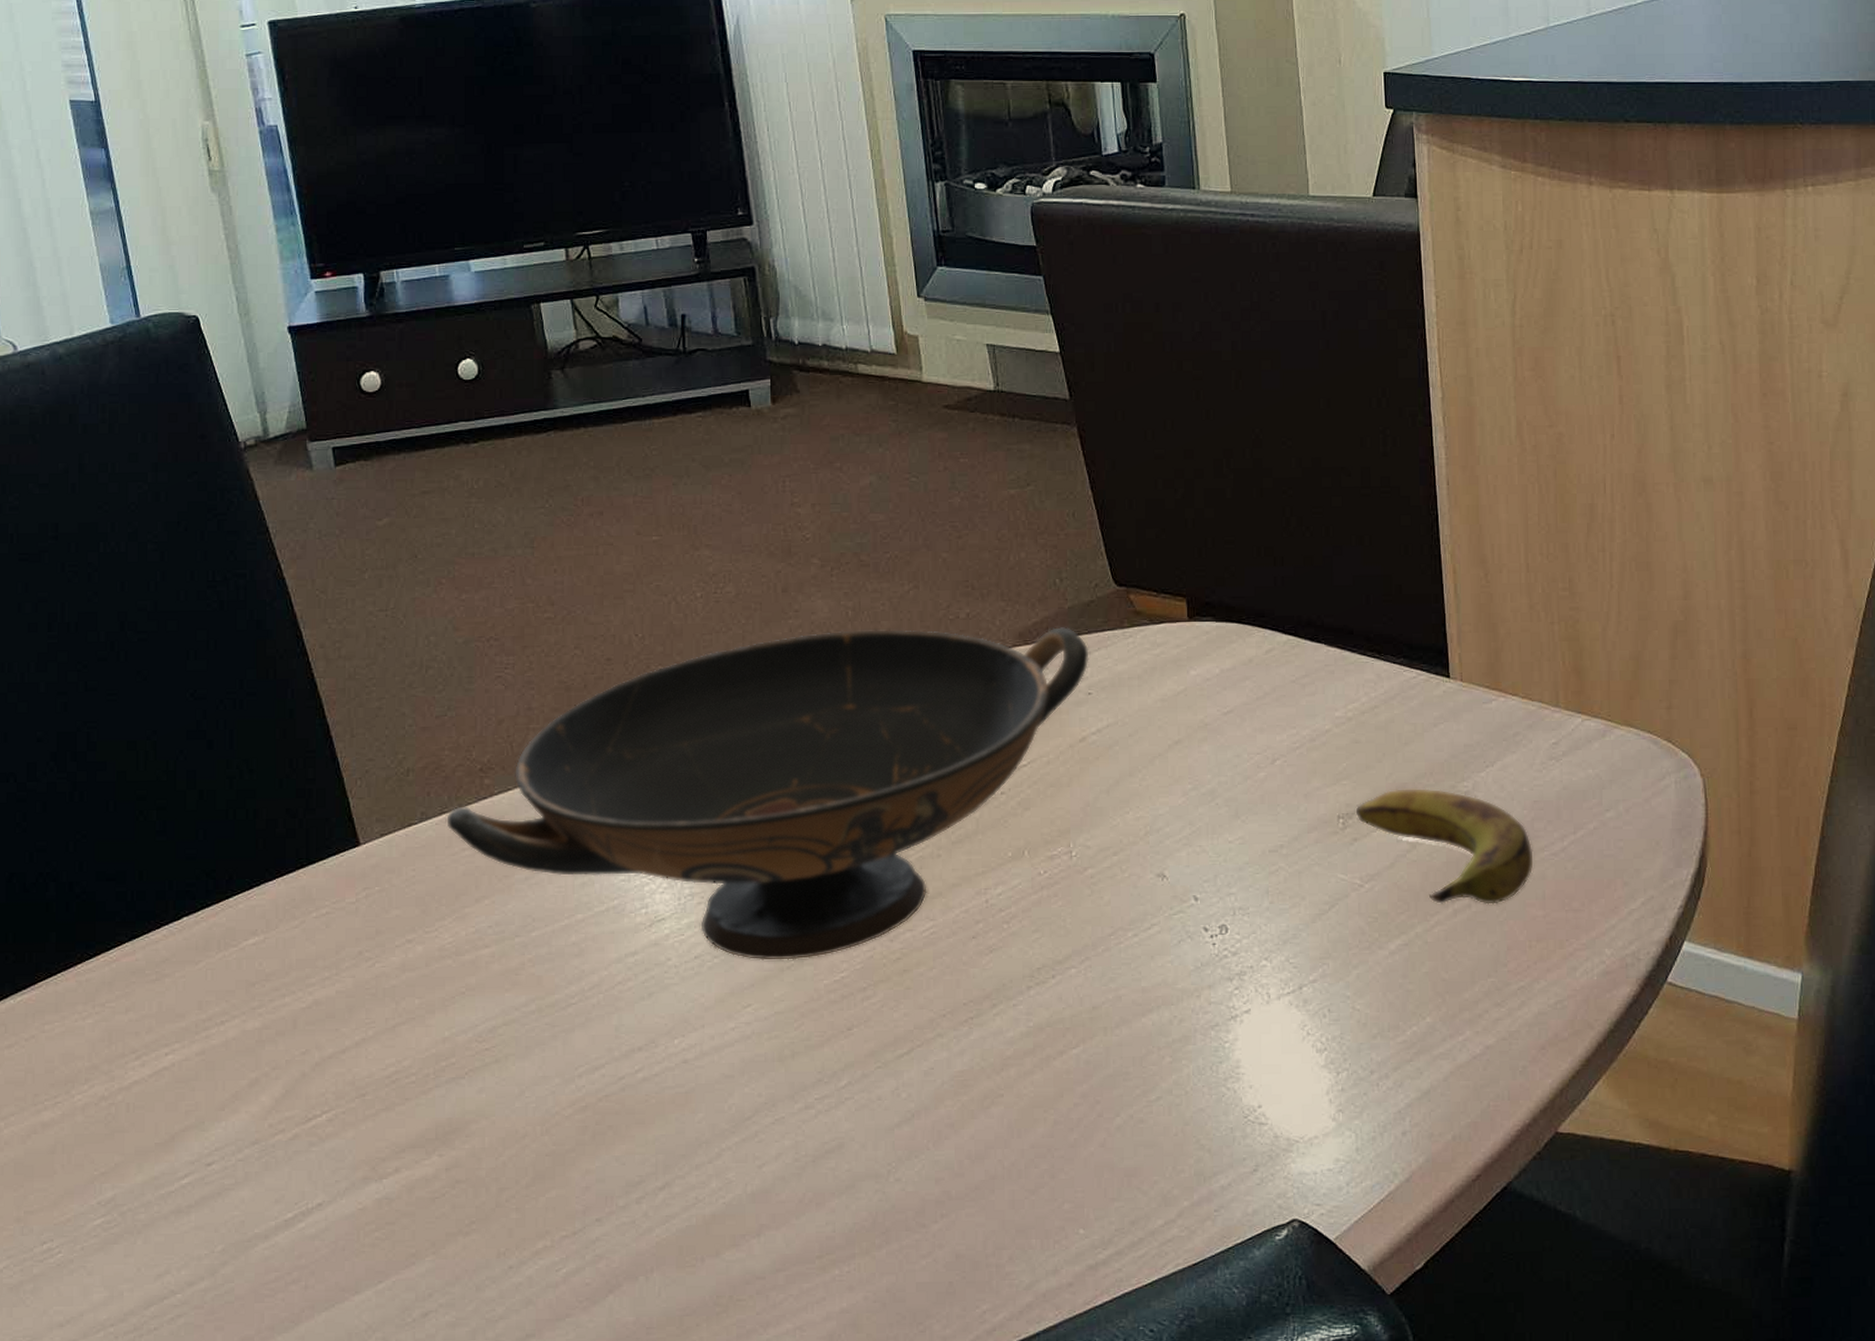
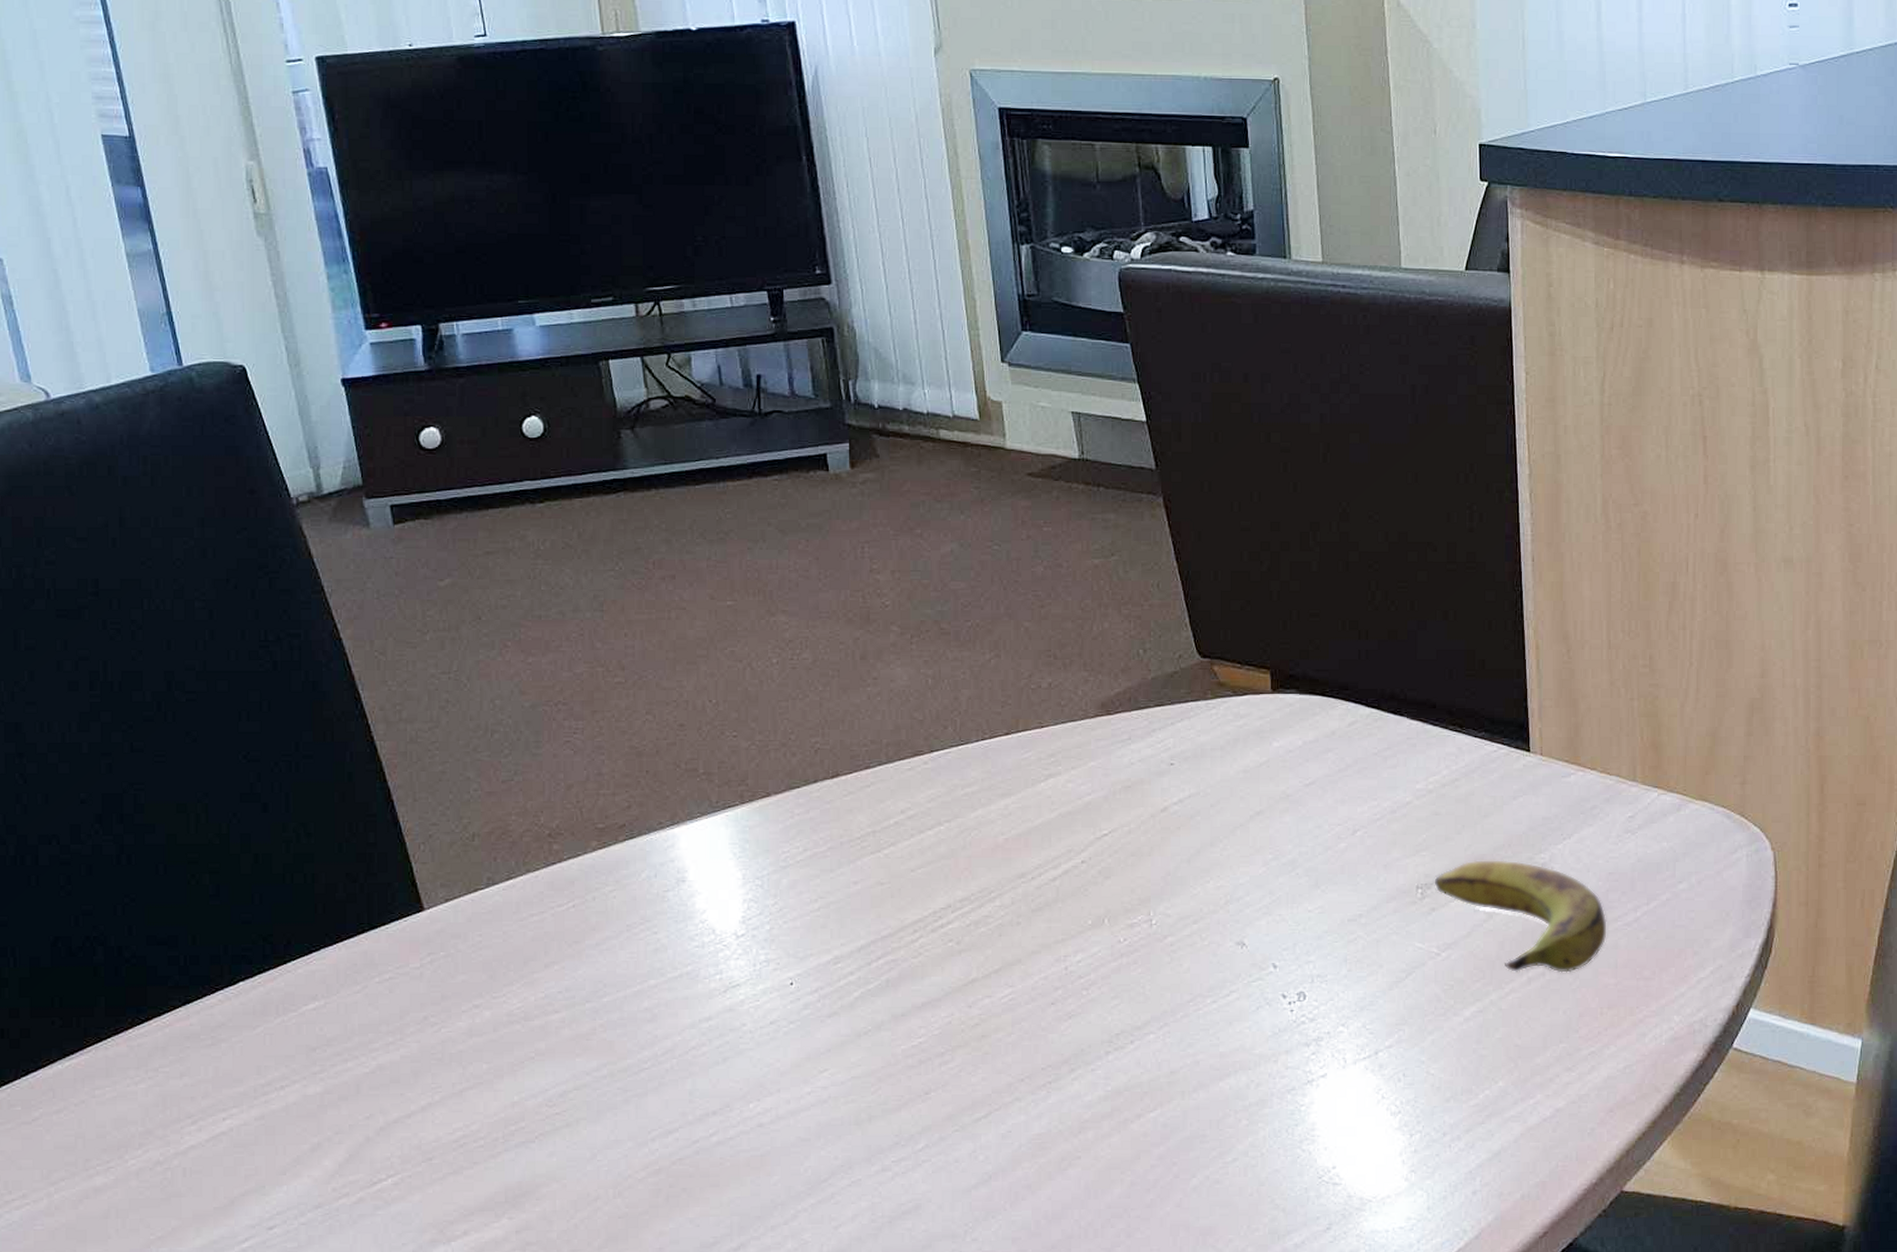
decorative bowl: present [446,627,1089,960] -> none [514,698,1172,1026]

